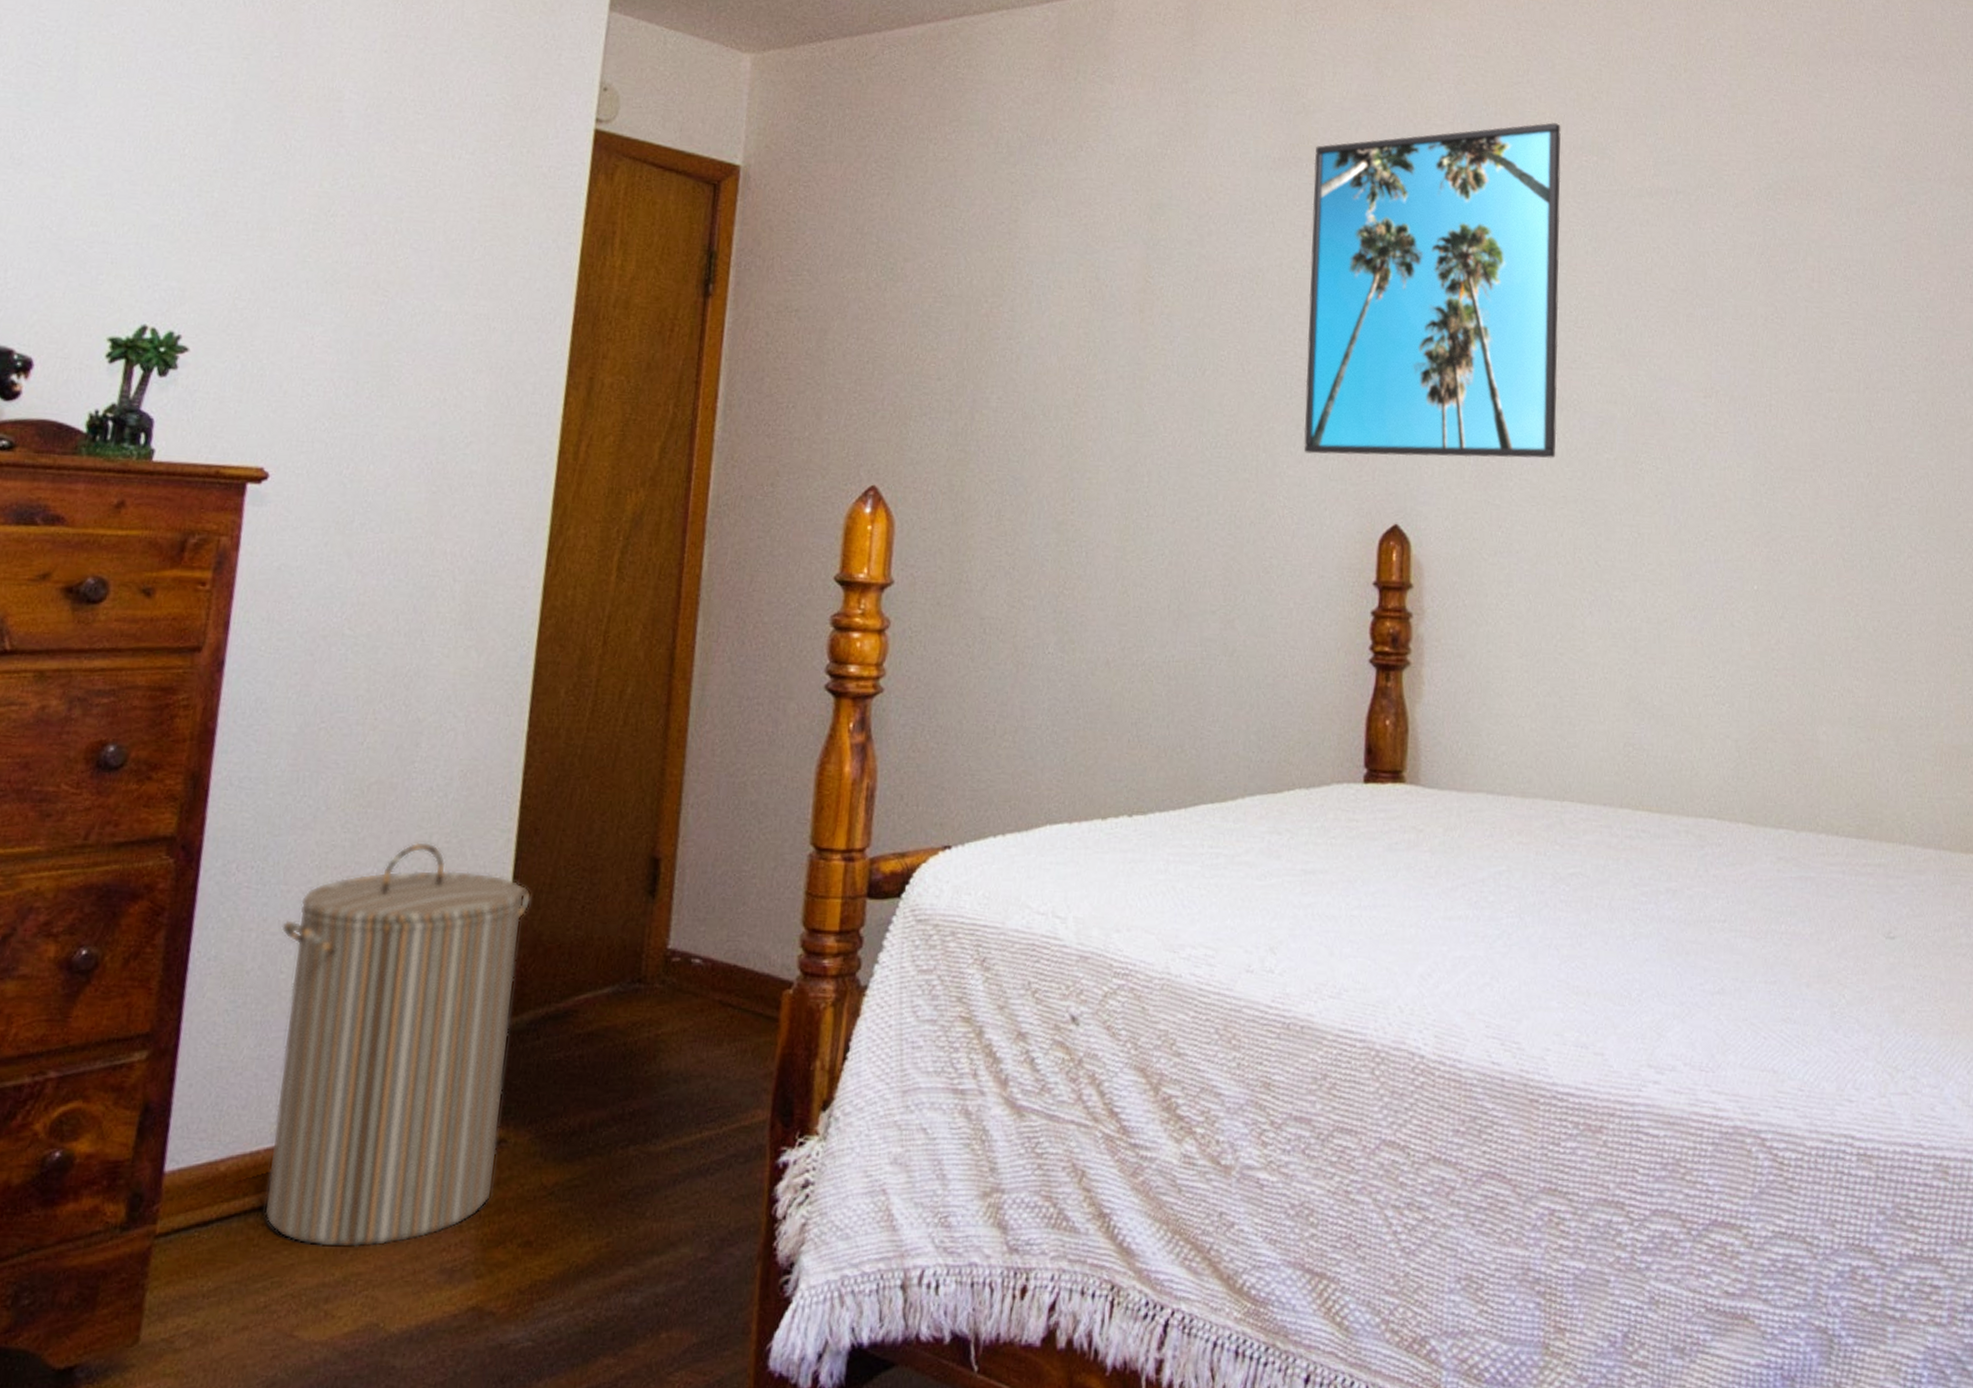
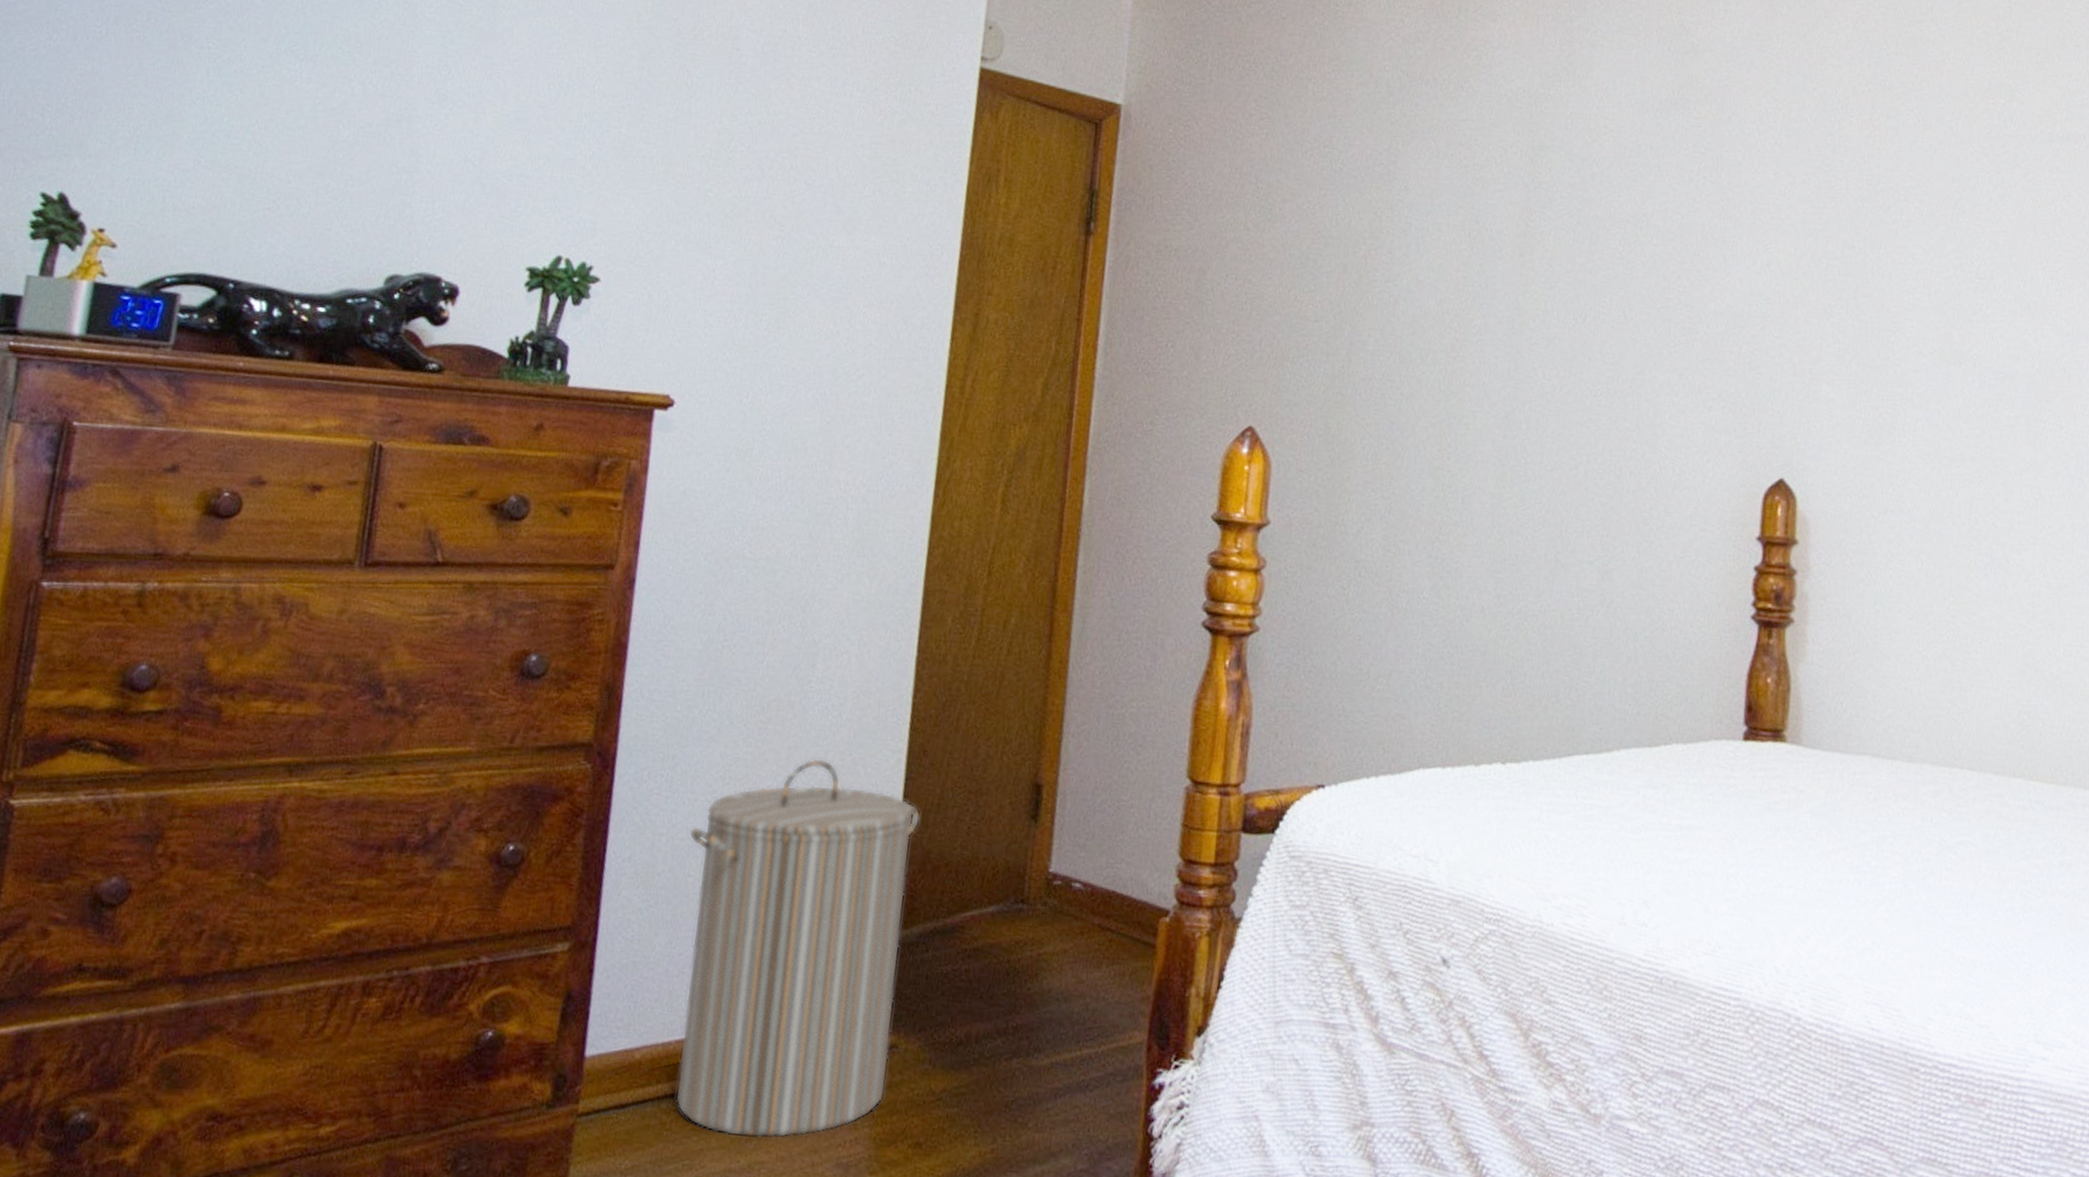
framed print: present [1303,123,1561,459] -> none [1686,63,1966,415]

